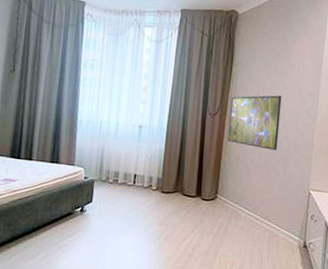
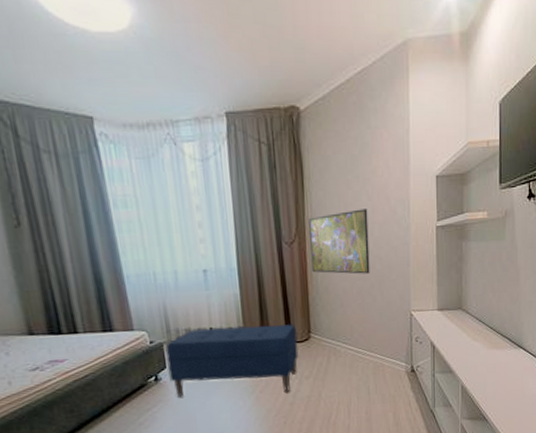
bench: none [92,173,206,245] -> present [165,324,299,398]

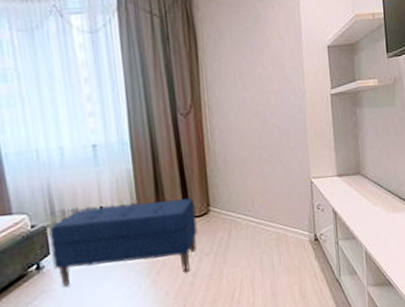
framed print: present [309,209,370,274] -> none [204,78,269,144]

